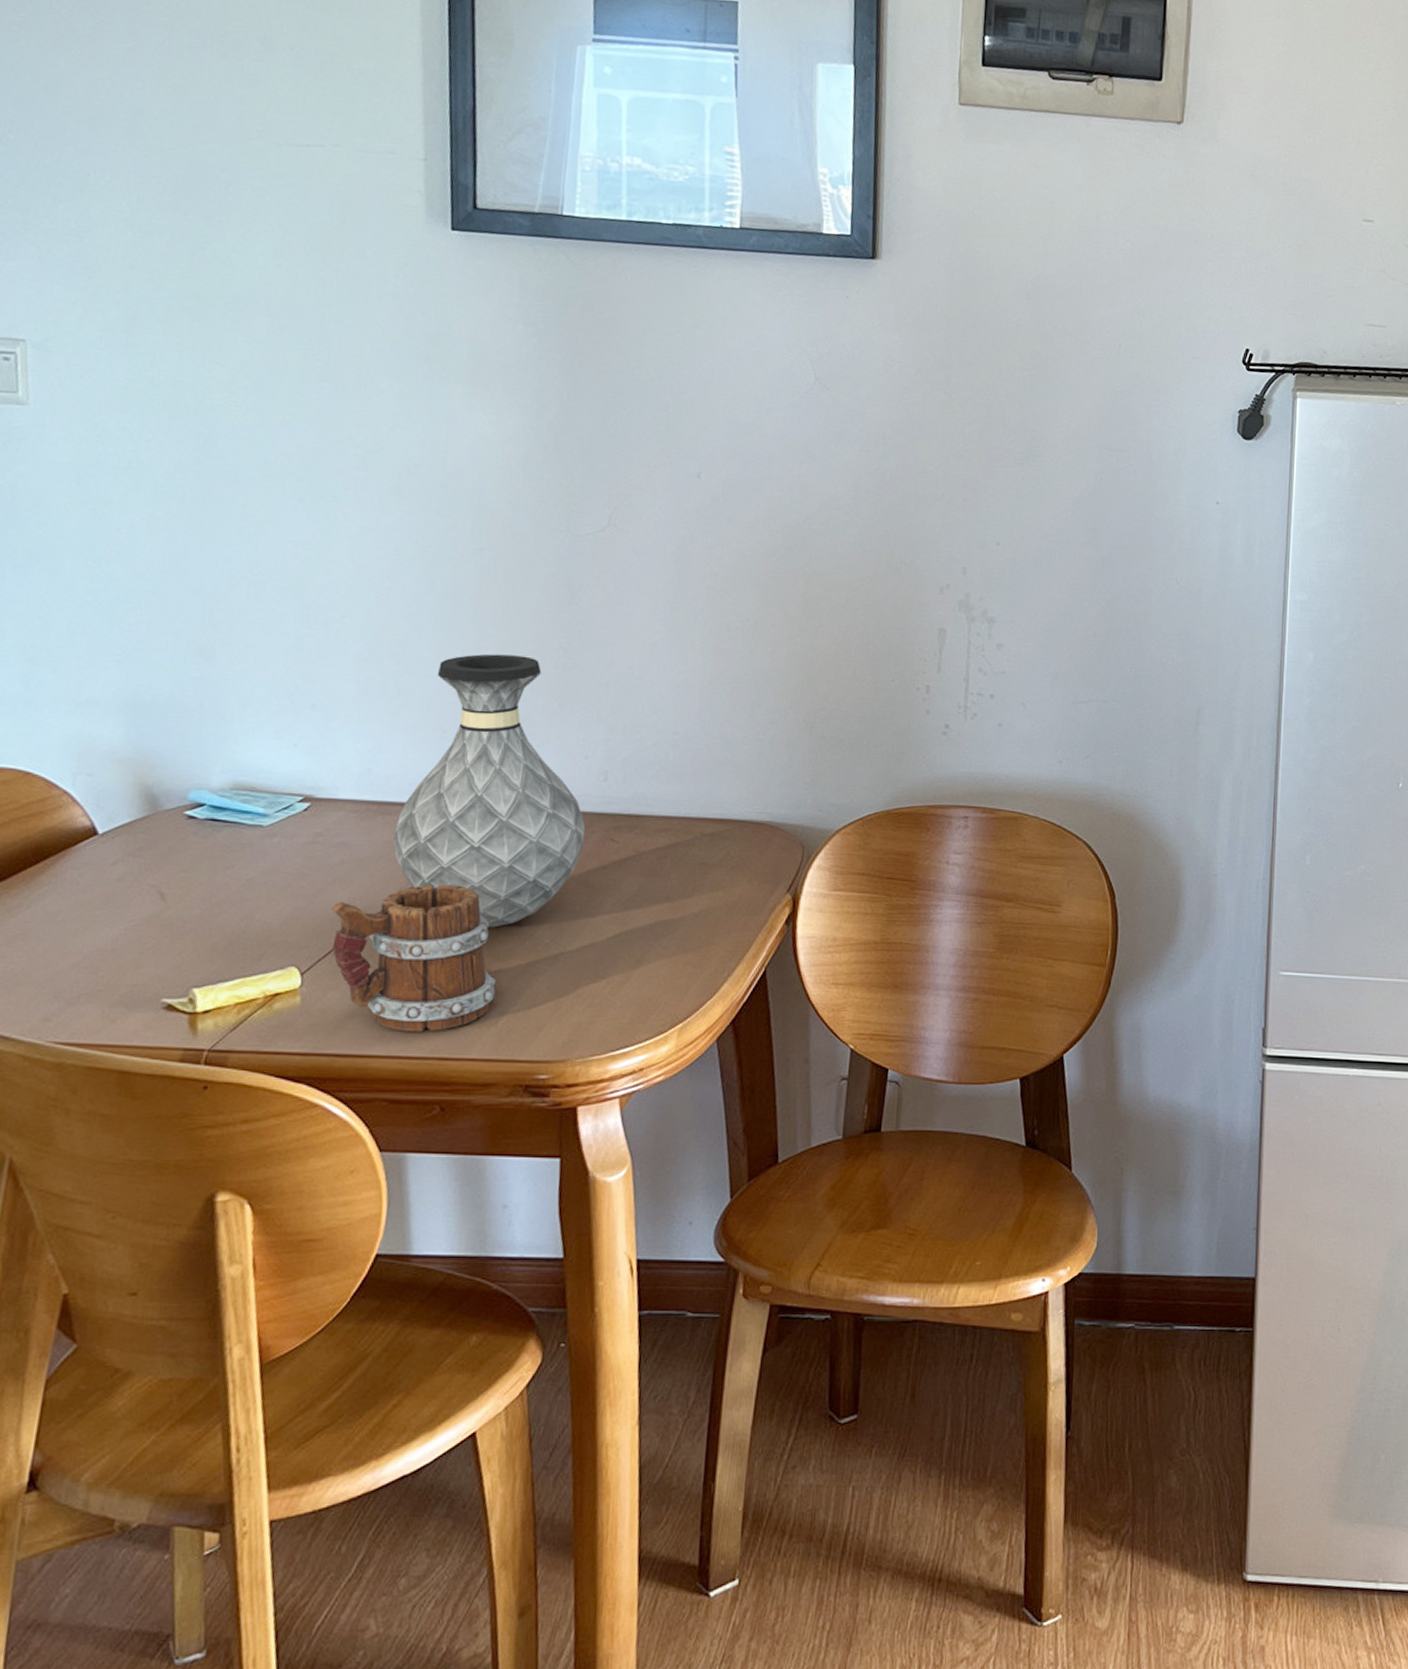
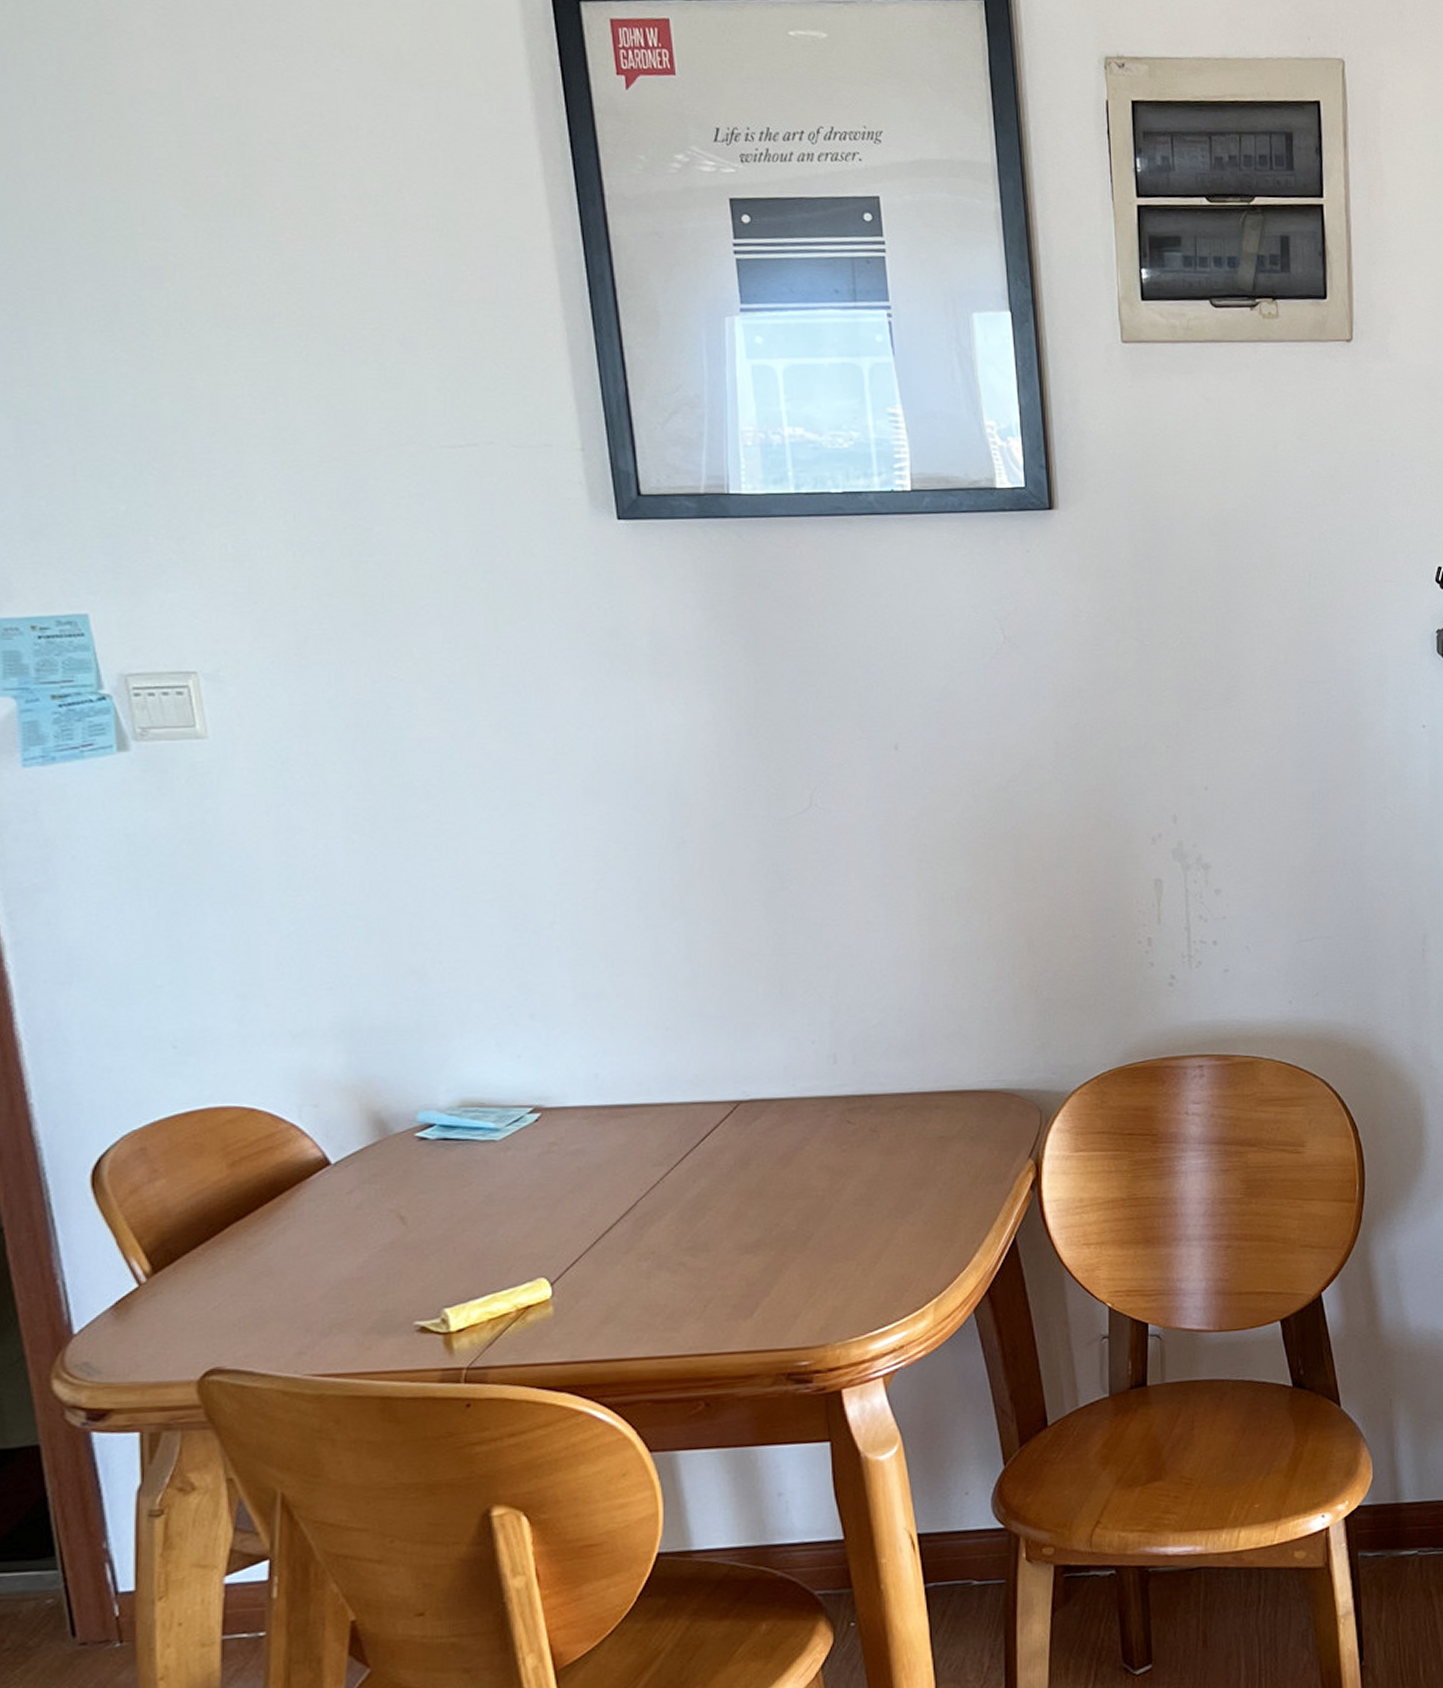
mug: present [332,884,496,1032] -> none [574,1181,747,1332]
vase: present [393,654,586,928] -> none [628,946,820,1220]

